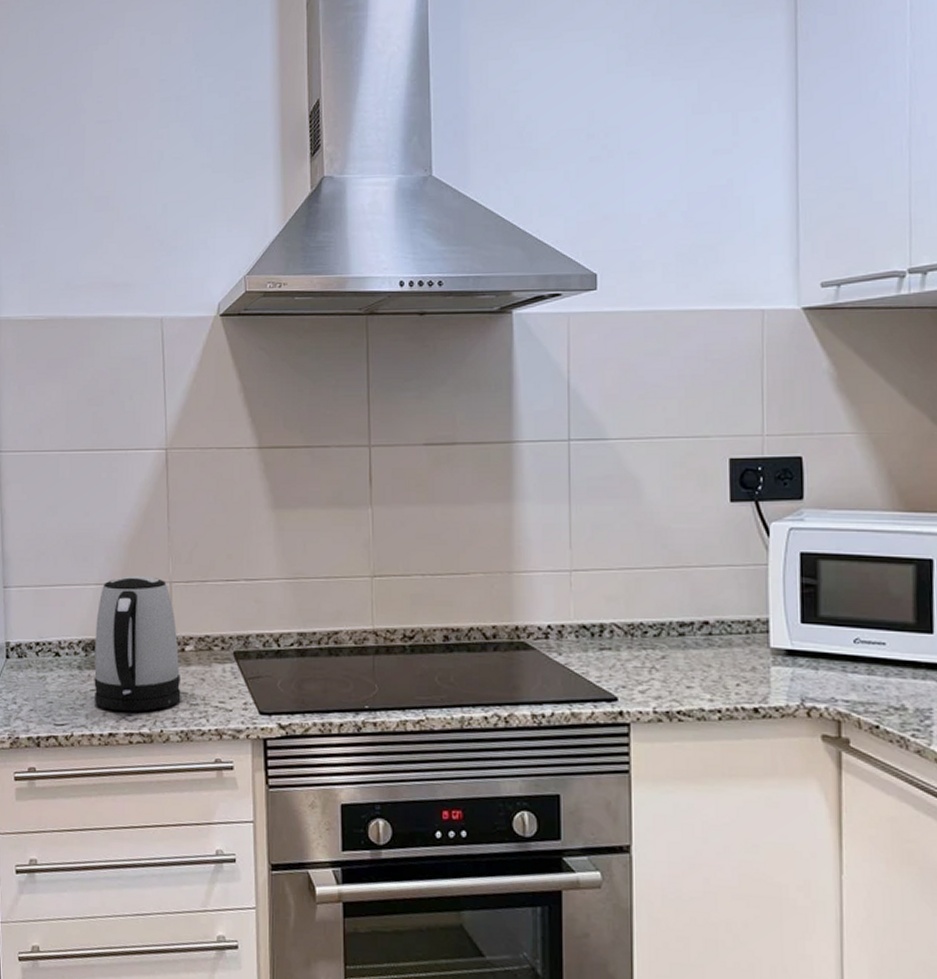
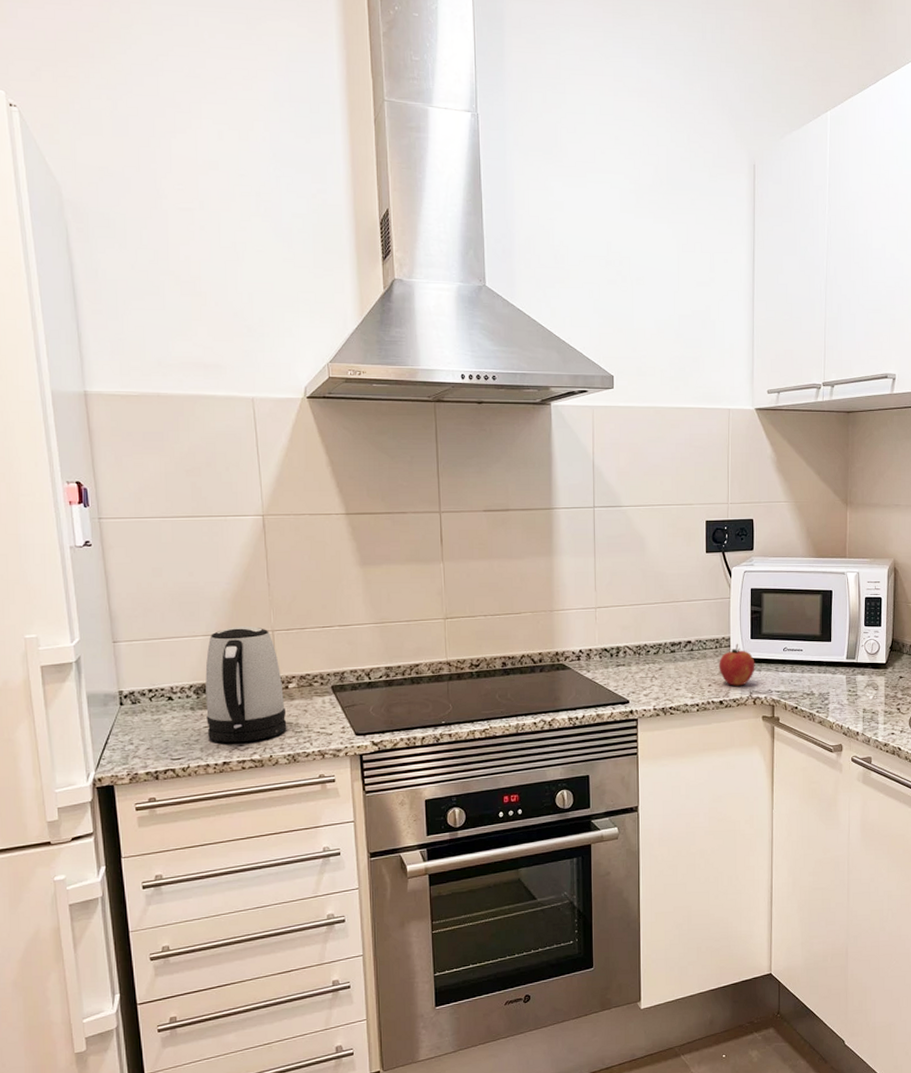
apple: none [752,628,809,689] -> present [719,643,755,686]

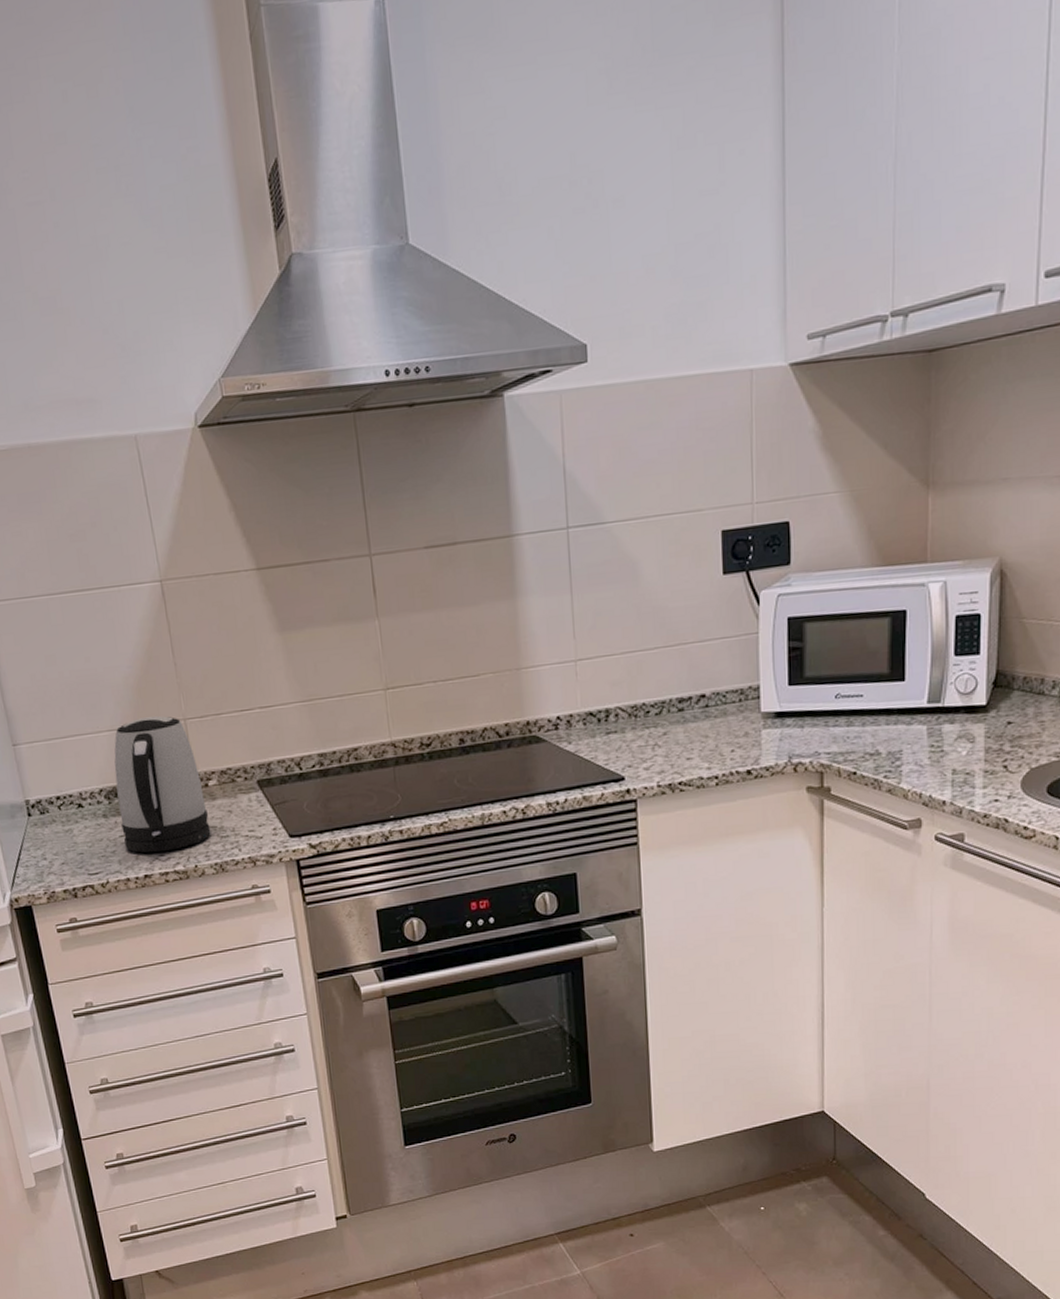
apple: present [719,643,755,686] -> none [744,692,796,750]

